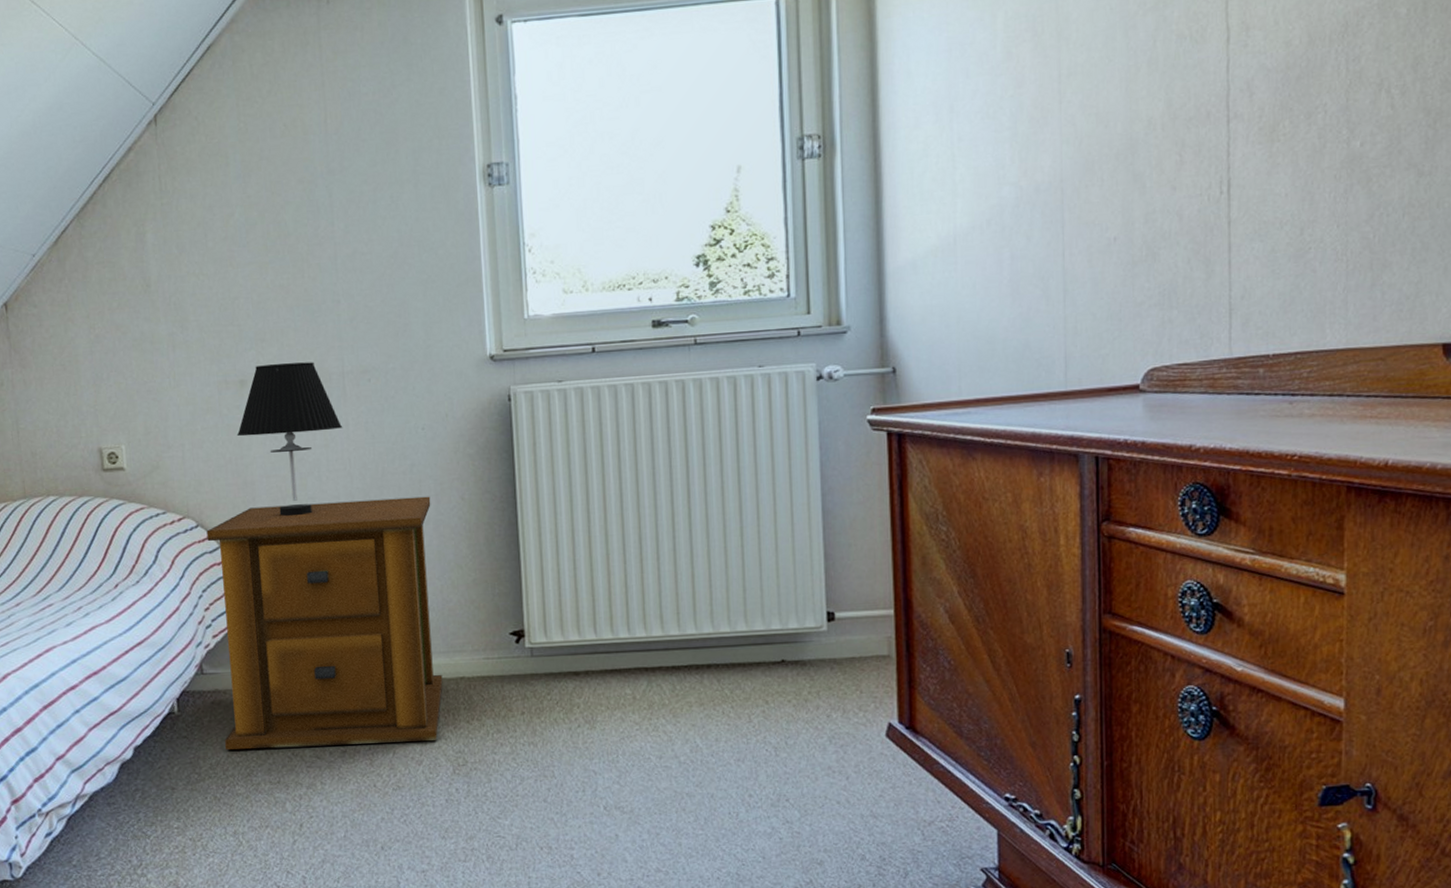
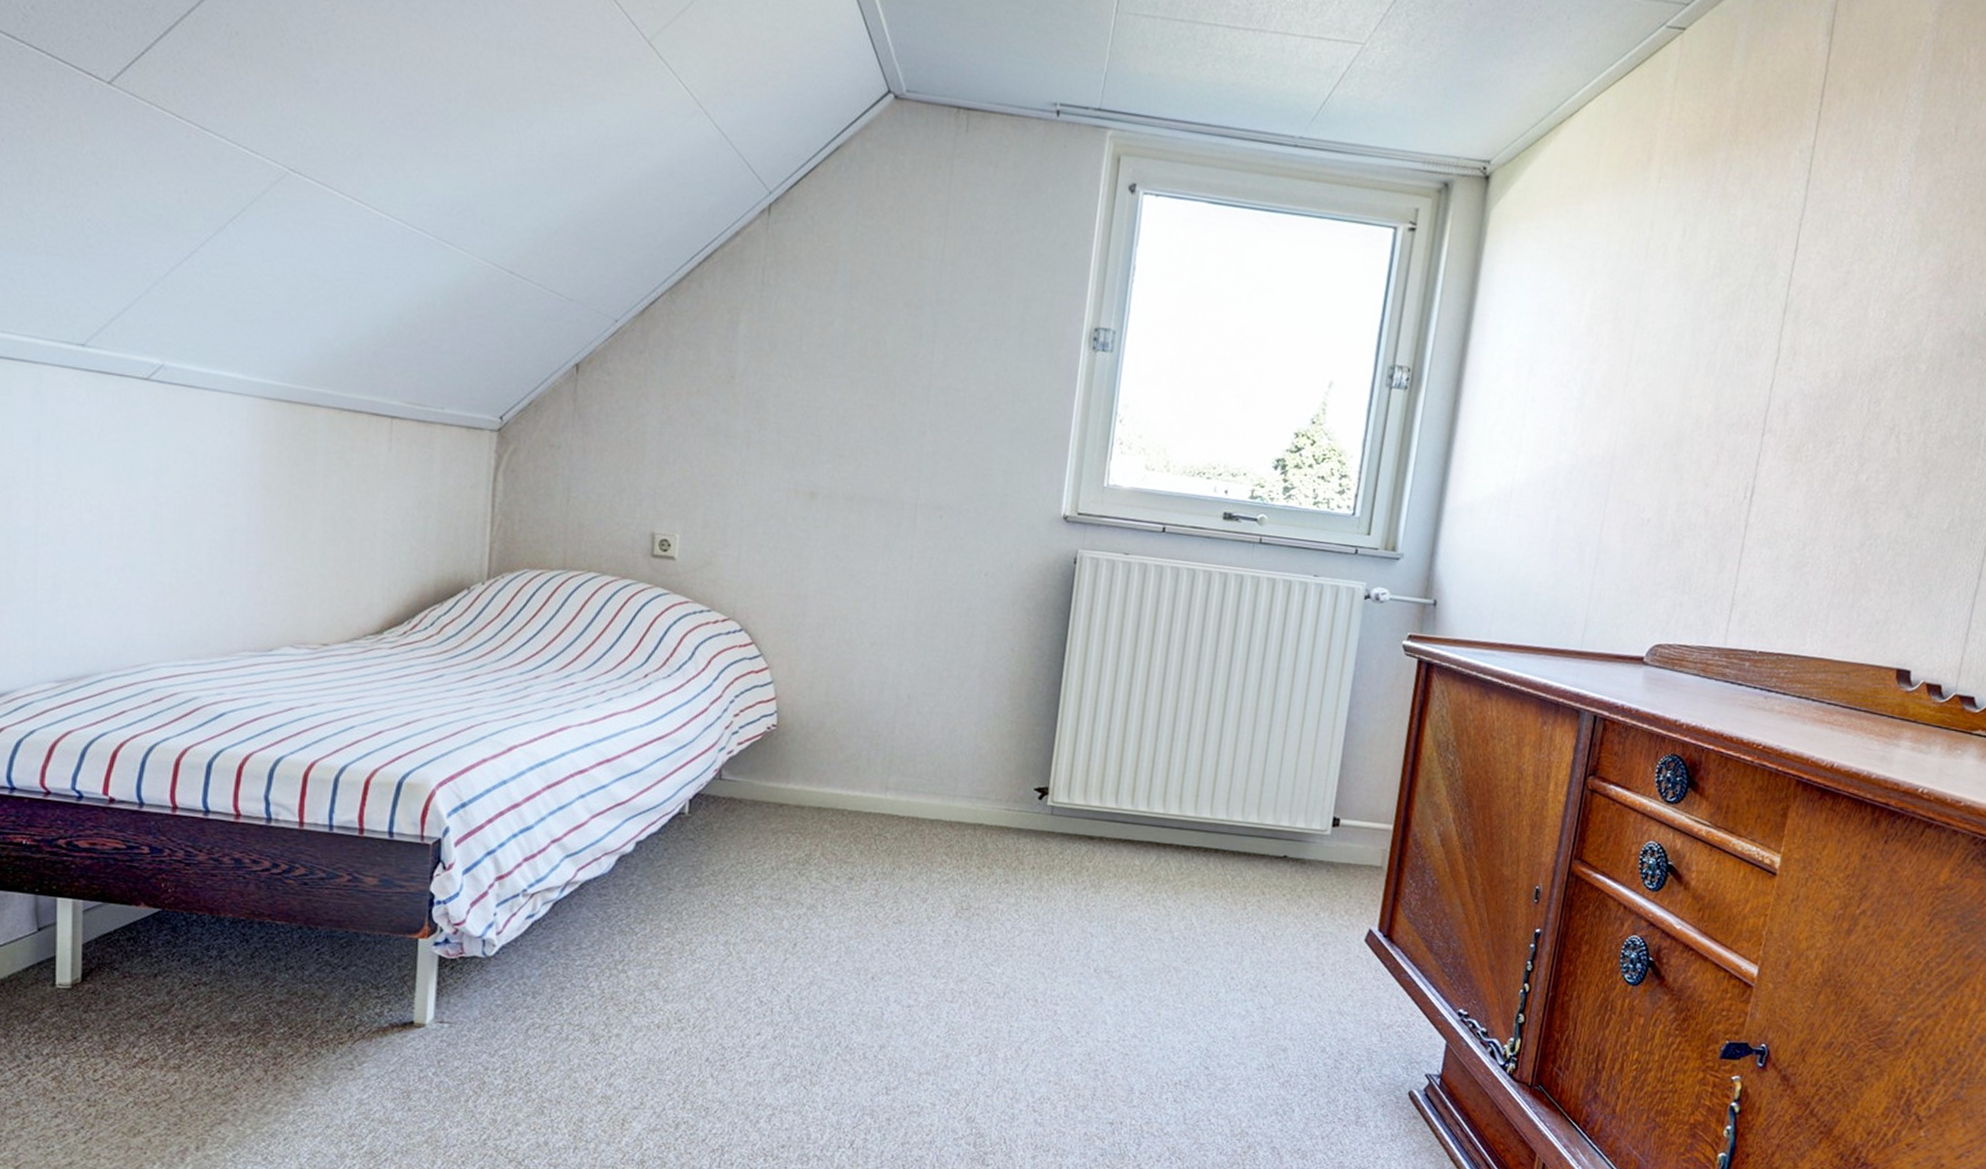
side table: present [206,496,443,750] -> none [730,621,981,882]
table lamp: present [236,362,343,517] -> none [797,480,907,639]

